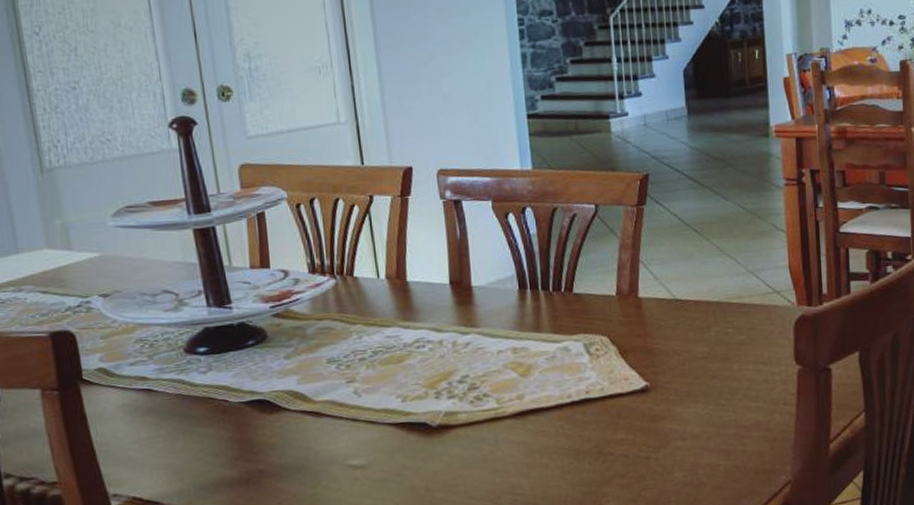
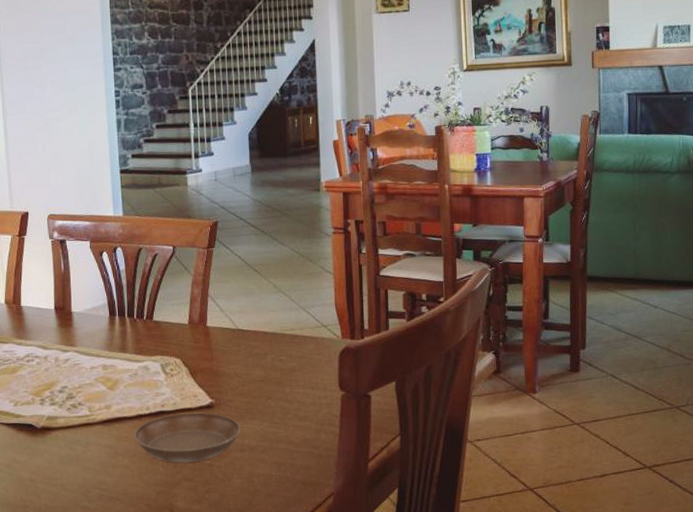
saucer: none [553,397,681,458] -> present [134,412,240,463]

